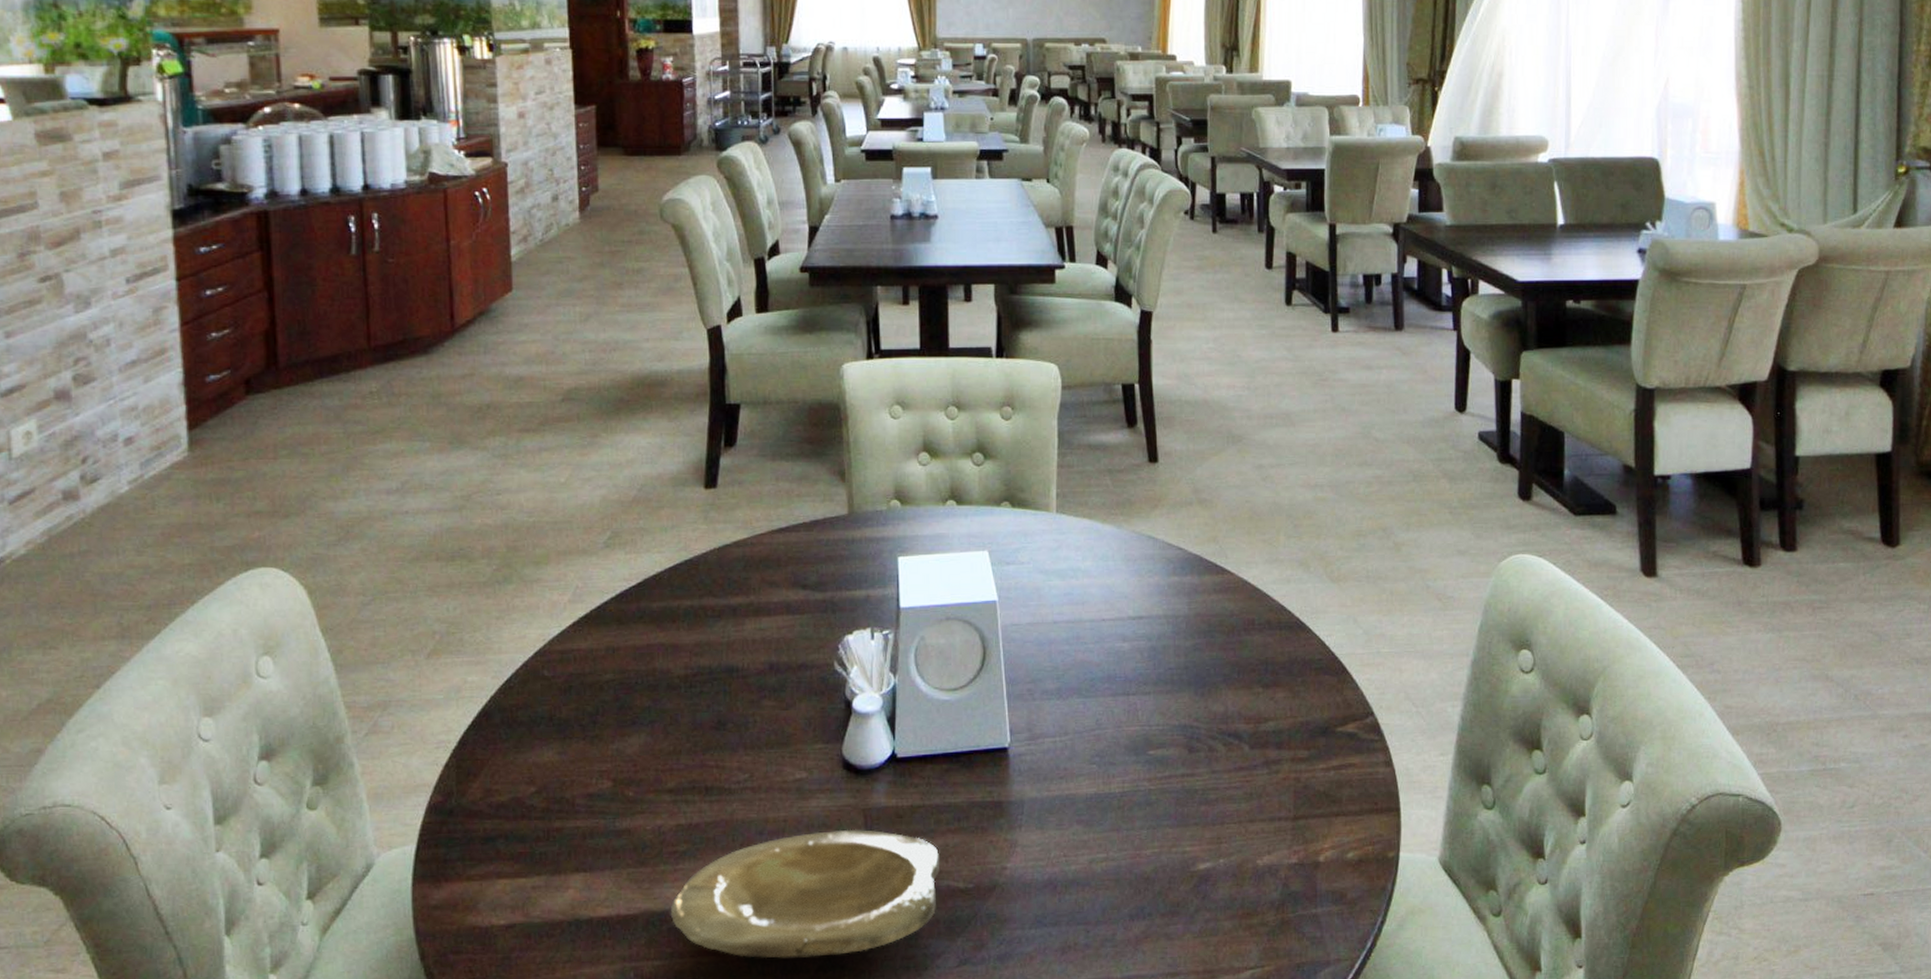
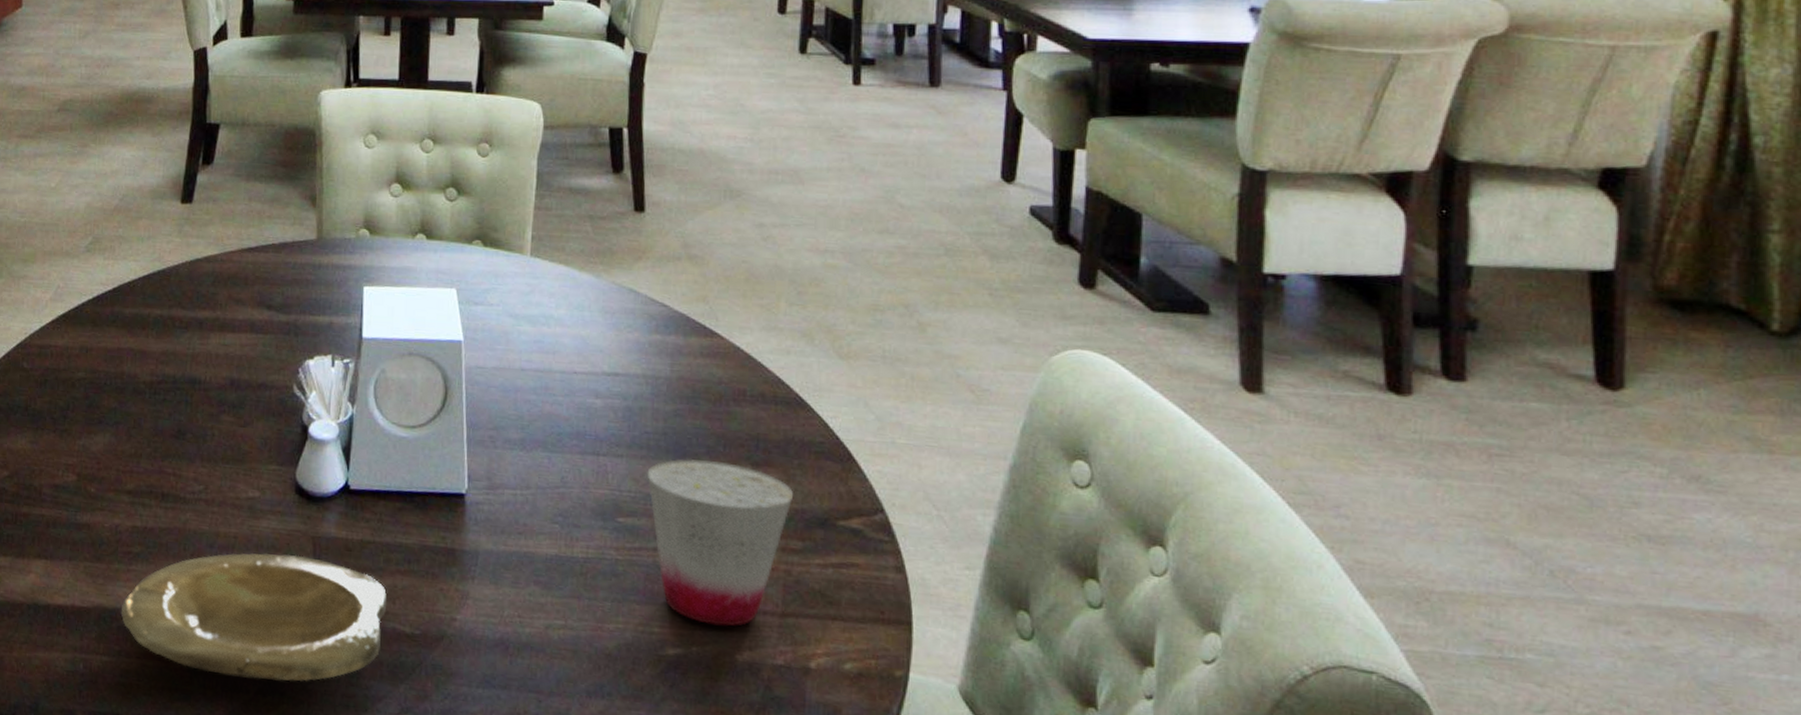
cup: none [1172,687,1299,837] -> present [647,458,794,627]

